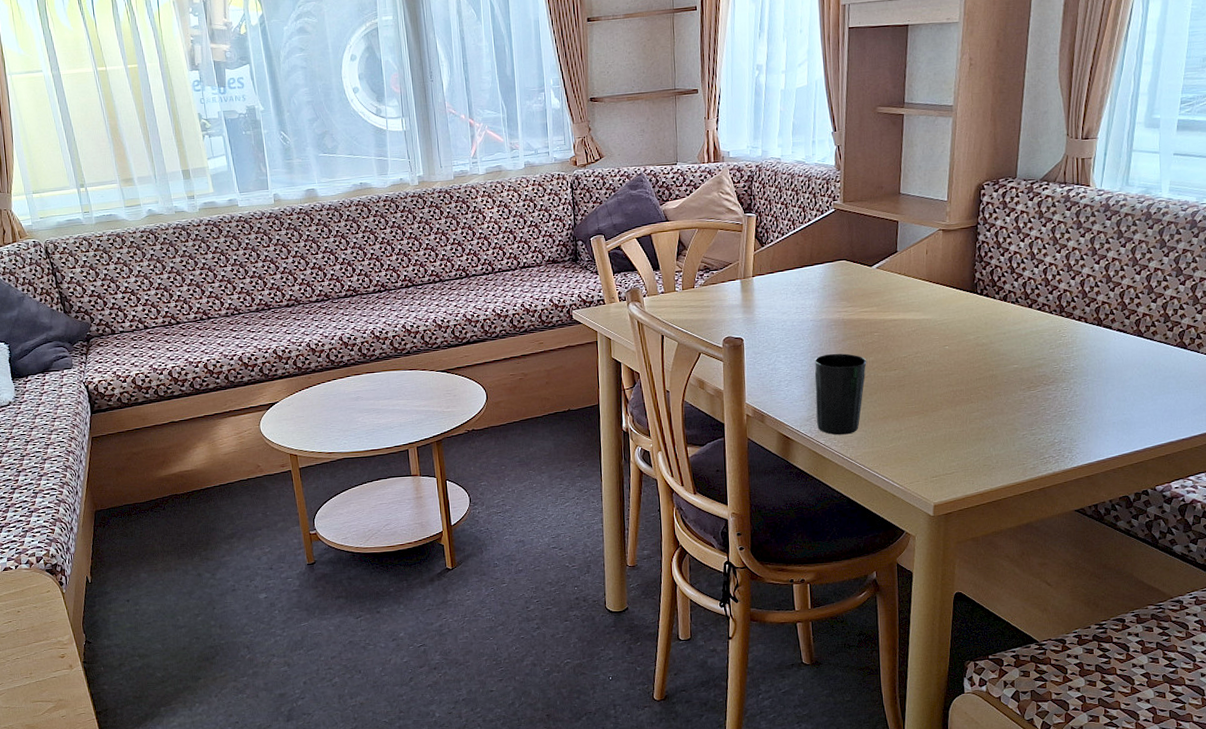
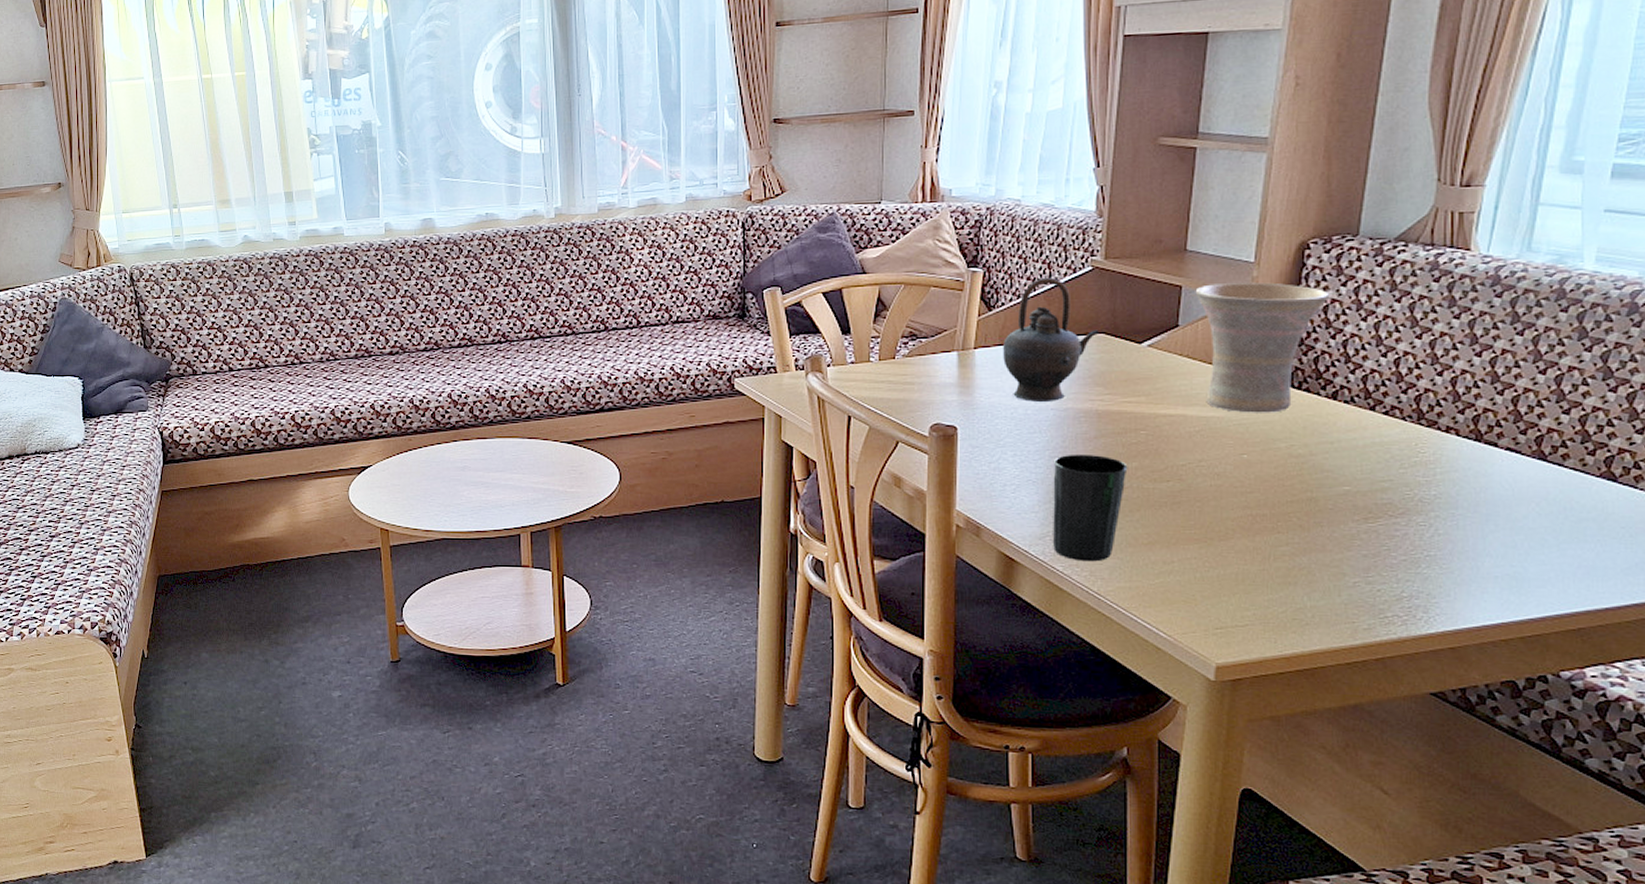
teapot: none [773,218,842,316] -> present [1003,277,1099,402]
vase: none [907,216,998,315] -> present [1195,282,1329,413]

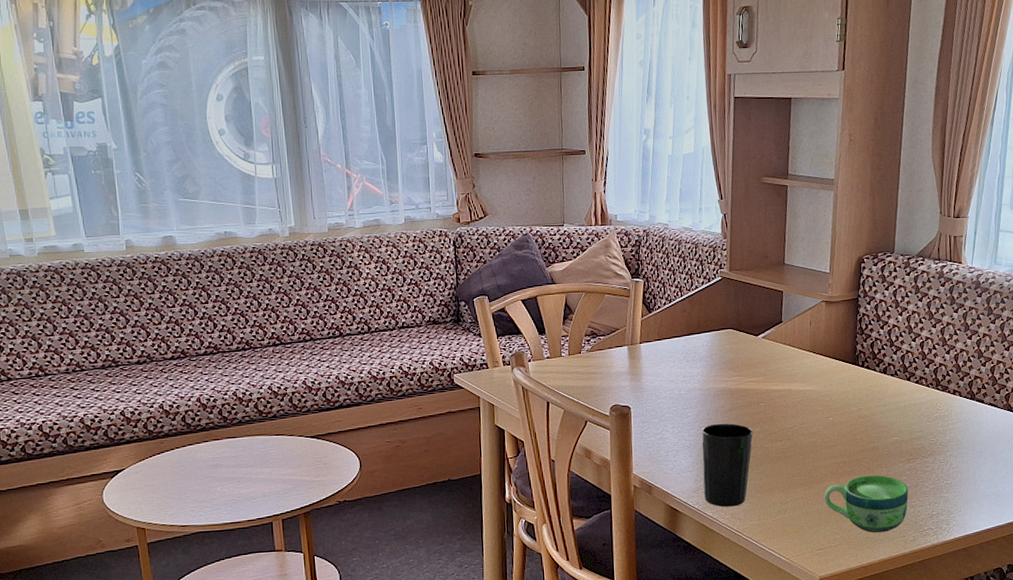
teapot: present [1003,277,1099,402] -> none [661,285,729,384]
vase: present [1195,282,1329,413] -> none [792,288,878,386]
cup: none [1229,535,1363,615] -> present [824,475,908,533]

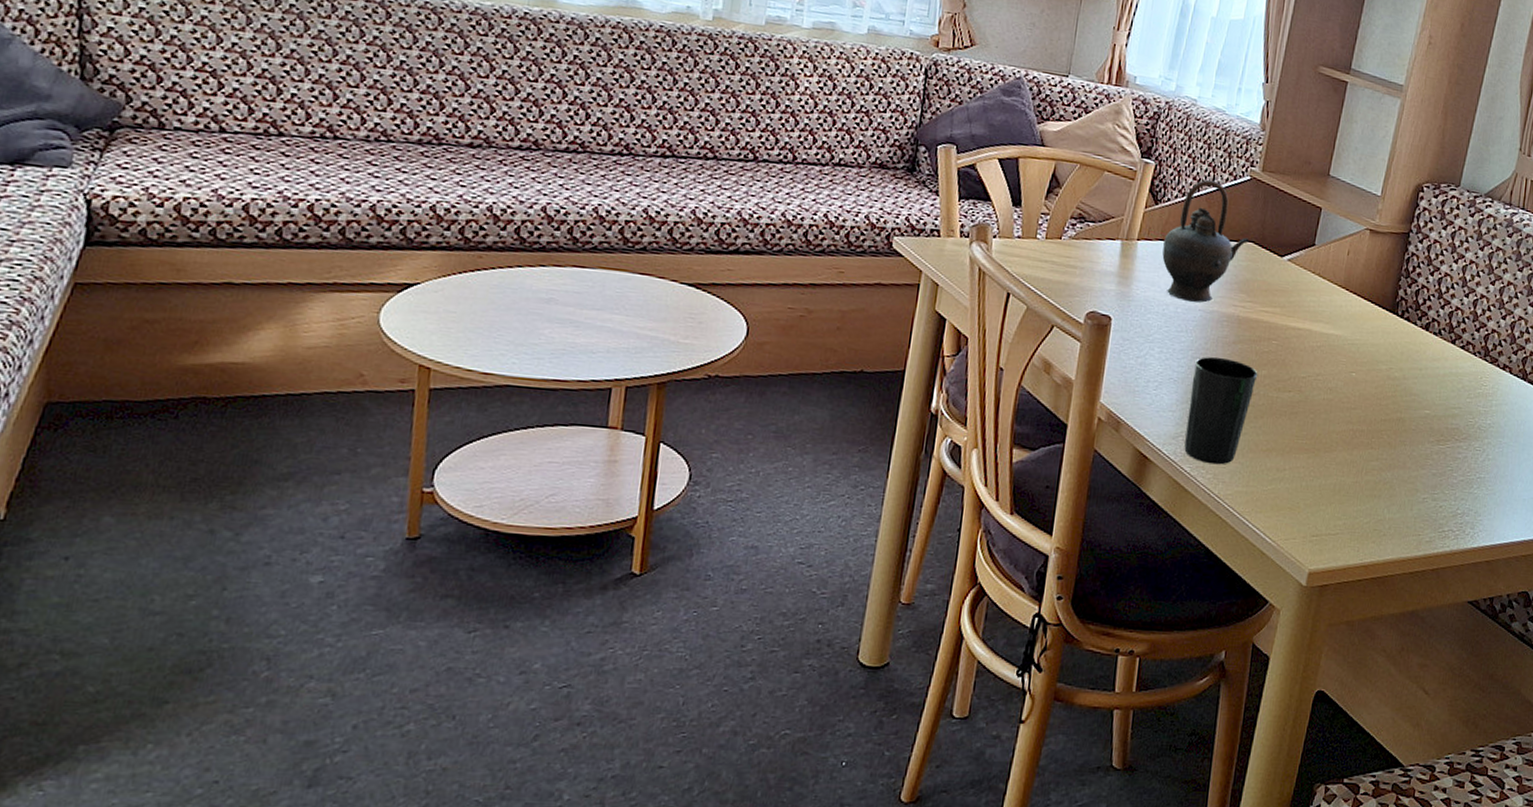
teapot: none [661,285,729,384] -> present [1162,179,1249,303]
cup: present [824,475,908,533] -> none [1330,451,1433,527]

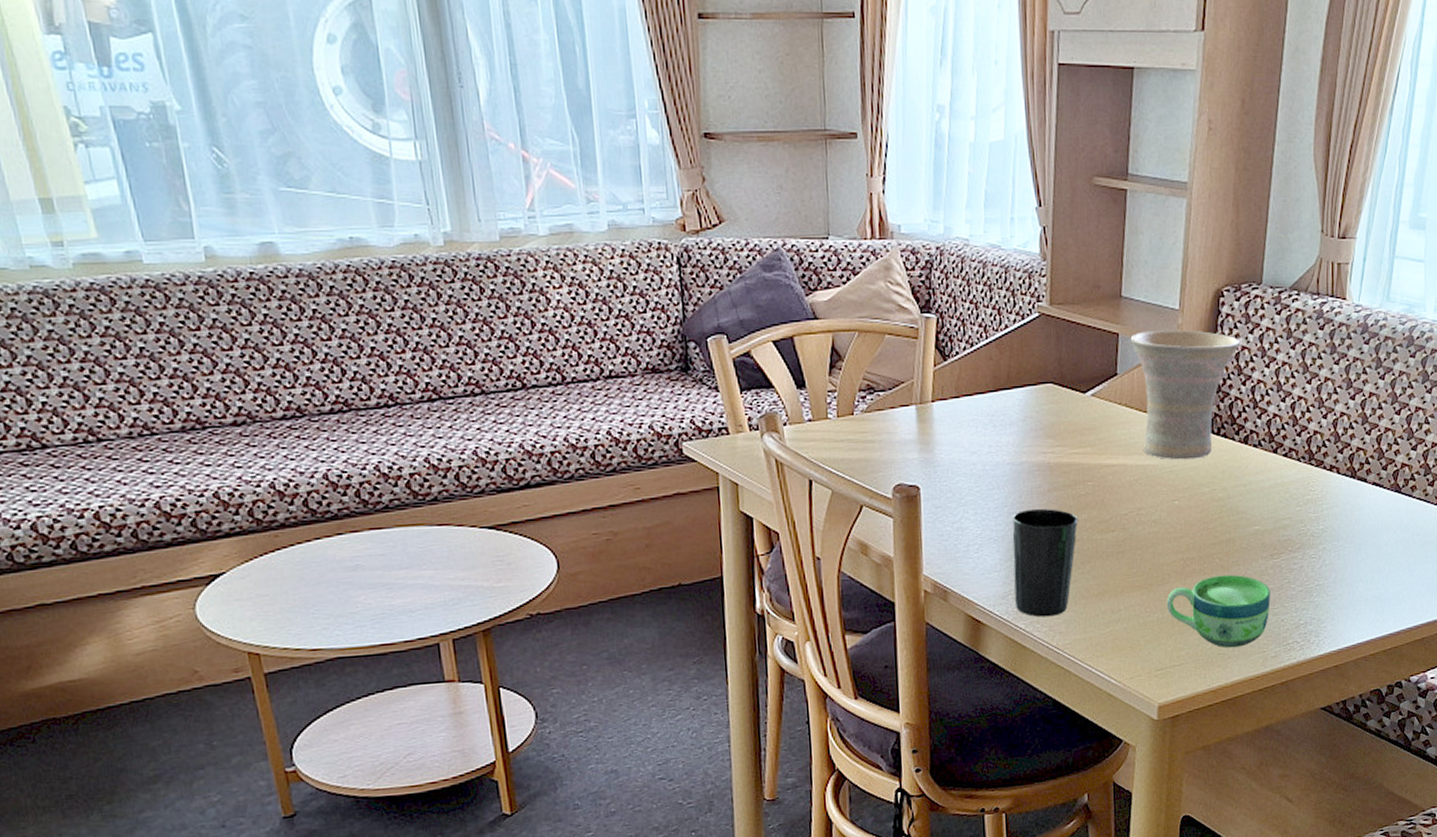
teapot: present [1162,179,1249,303] -> none [959,324,1048,457]
vase: none [1329,210,1433,337] -> present [1130,330,1240,460]
cup: none [1330,451,1433,527] -> present [1166,574,1270,648]

